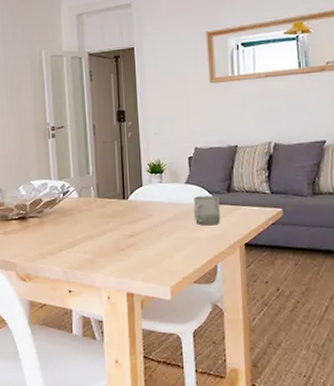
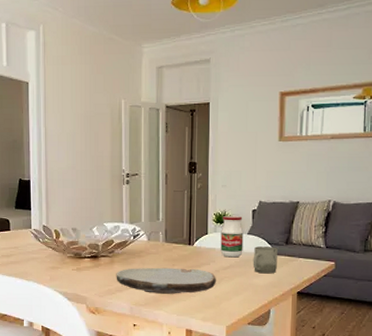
plate: none [46,225,156,255] -> present [116,267,216,294]
jar: none [156,164,182,210] -> present [220,215,244,258]

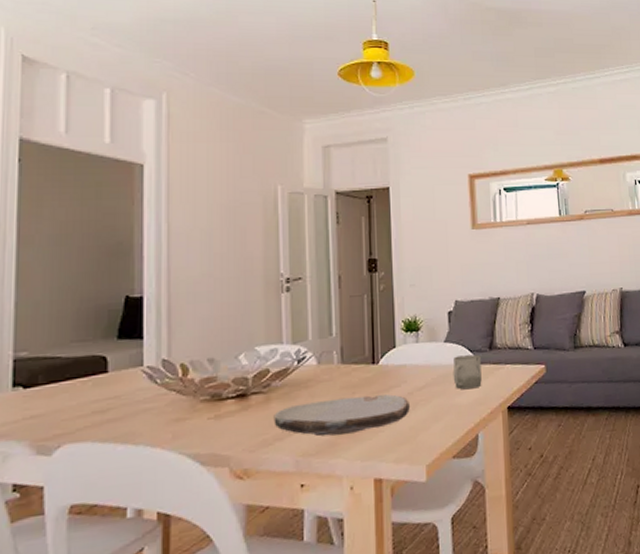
jar: present [220,215,244,258] -> none [412,320,441,375]

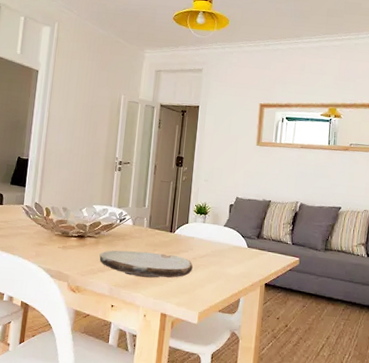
cup: present [453,354,482,390] -> none [227,238,250,265]

